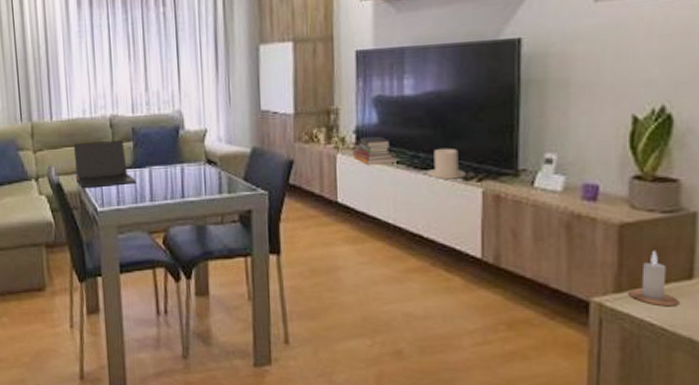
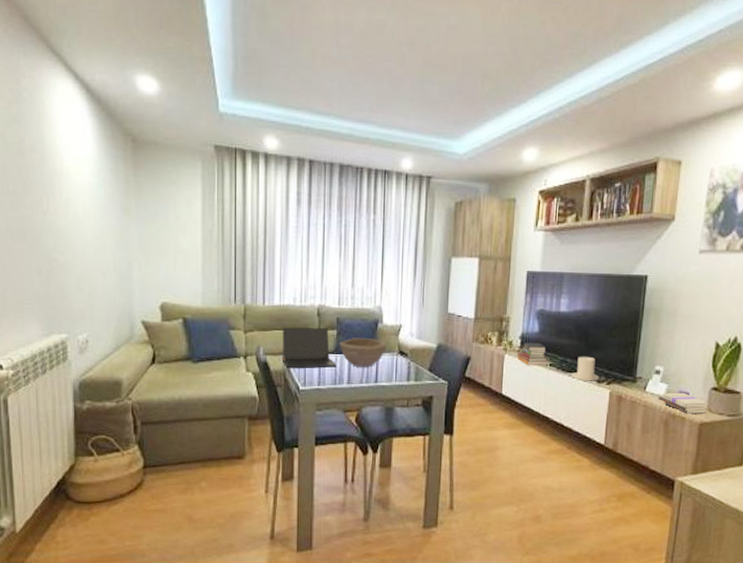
bowl: none [138,147,191,182] -> present [340,338,387,367]
books: none [553,185,629,214] -> present [658,392,708,415]
candle: present [627,250,679,307] -> none [700,443,733,486]

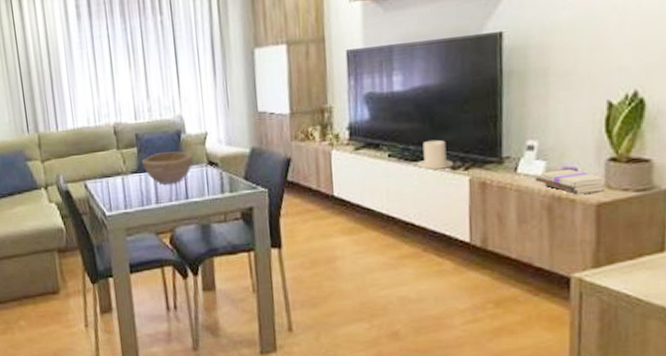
laptop: present [282,327,337,369] -> none [79,145,142,195]
books: present [516,342,549,366] -> none [345,131,387,161]

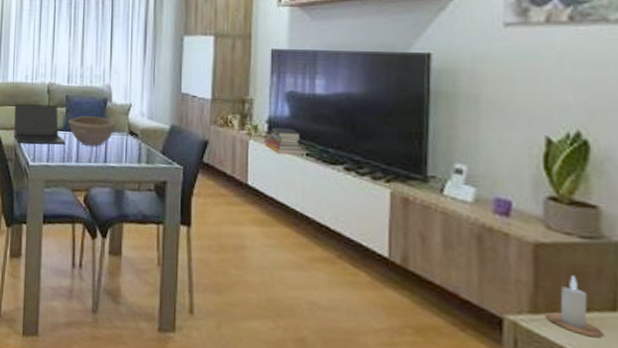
laptop: none [79,145,142,195] -> present [14,103,66,145]
books: none [345,131,387,161] -> present [263,127,304,155]
candle: present [417,139,455,170] -> none [336,146,375,177]
books: present [535,168,605,196] -> none [463,198,544,232]
candle: none [605,226,653,279] -> present [544,275,603,338]

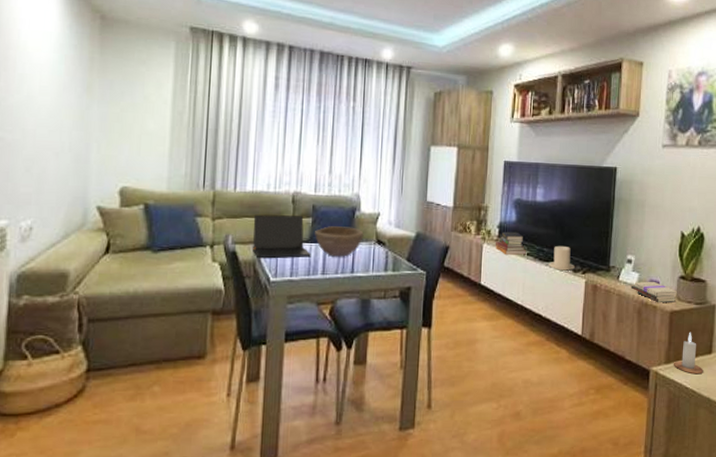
candle: none [336,146,375,177] -> present [548,245,576,271]
books: none [463,198,544,232] -> present [630,281,677,303]

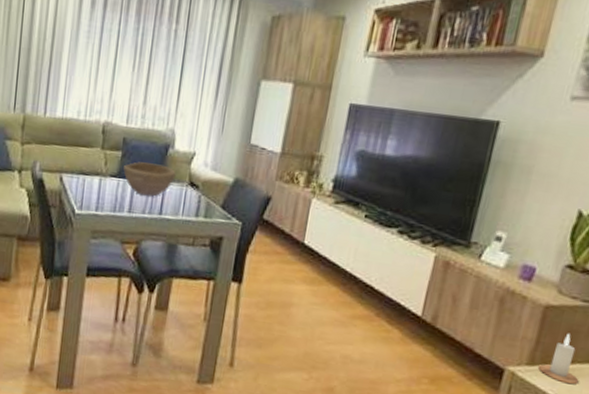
laptop: present [253,214,311,259] -> none [60,142,119,193]
books: present [495,231,526,256] -> none [326,186,364,217]
candle: present [548,245,576,271] -> none [390,209,426,241]
books: present [630,281,677,303] -> none [495,264,559,296]

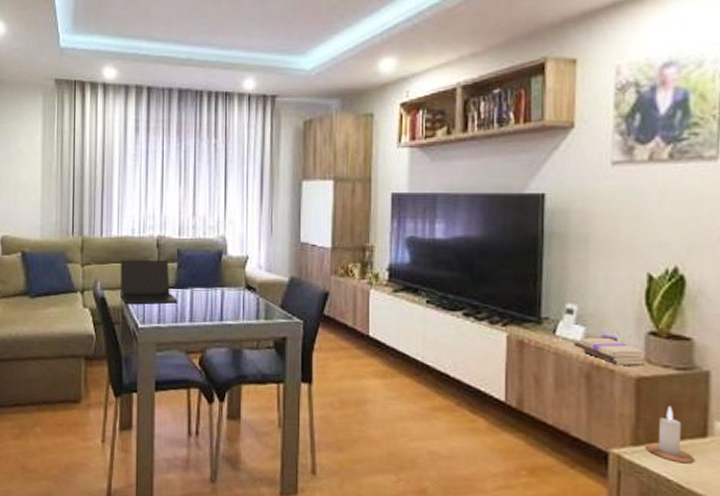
laptop: none [60,142,119,193] -> present [120,259,178,305]
bowl: present [123,161,176,197] -> none [181,271,232,304]
books: none [495,264,559,296] -> present [573,337,645,367]

